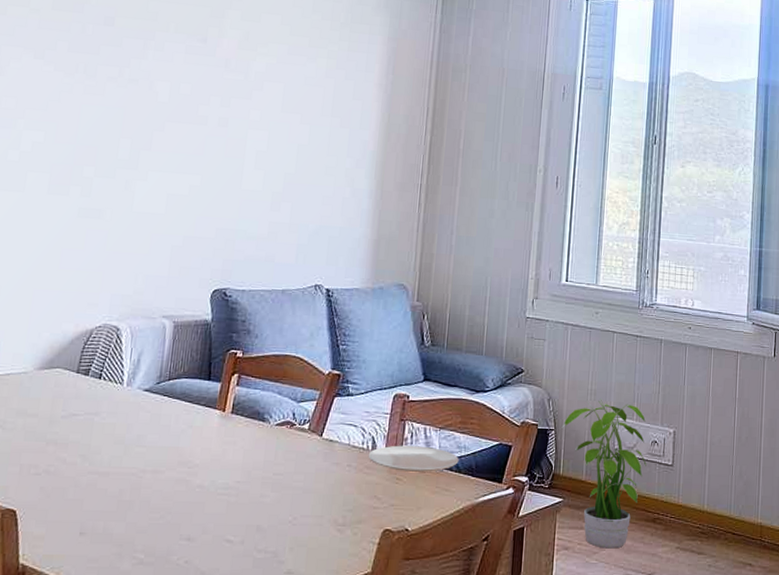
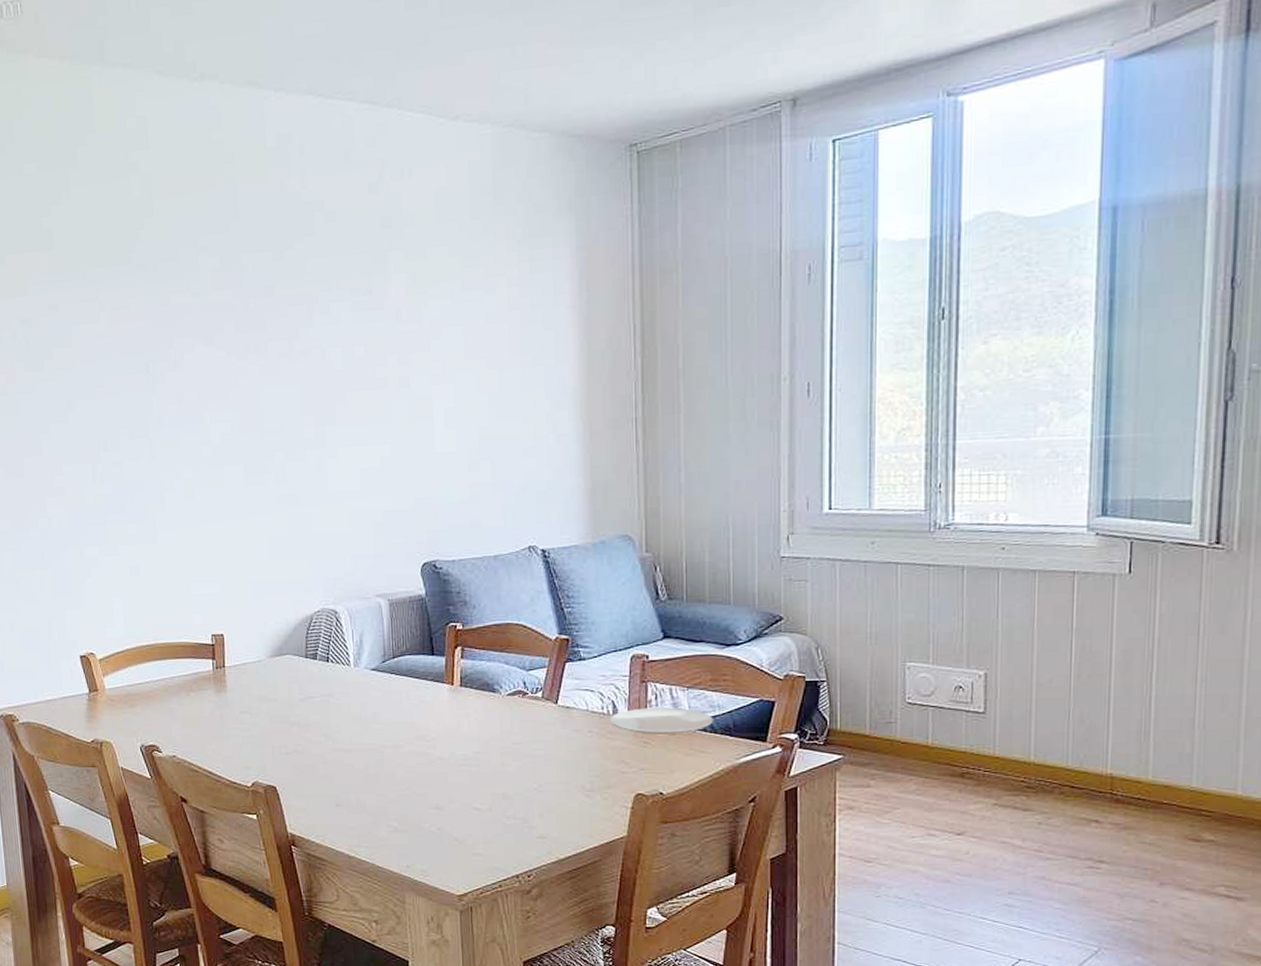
potted plant: present [561,399,647,549] -> none [835,642,949,807]

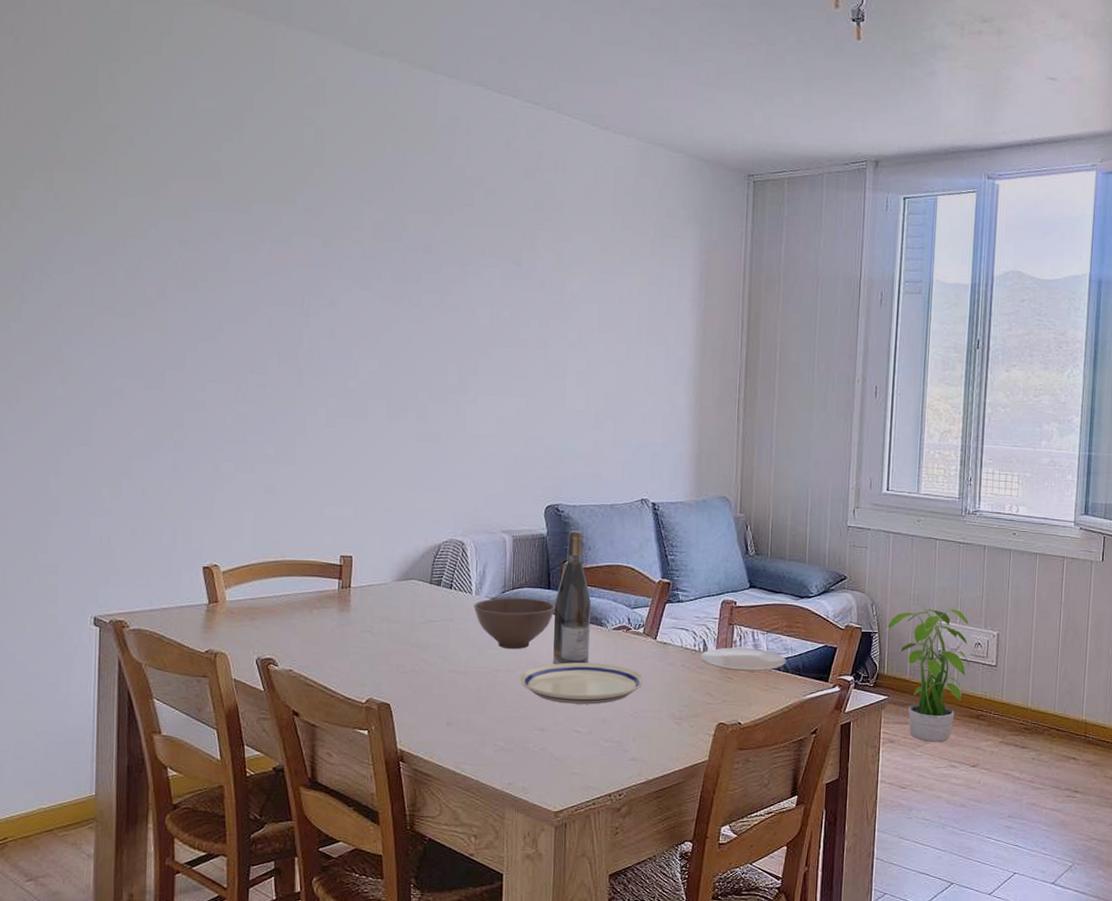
bowl: none [353,667,441,723] -> present [473,598,555,650]
plate: none [409,733,548,779] -> present [520,662,645,705]
wine bottle: none [440,588,484,737] -> present [553,530,591,664]
potted plant: none [835,642,949,807] -> present [885,603,970,742]

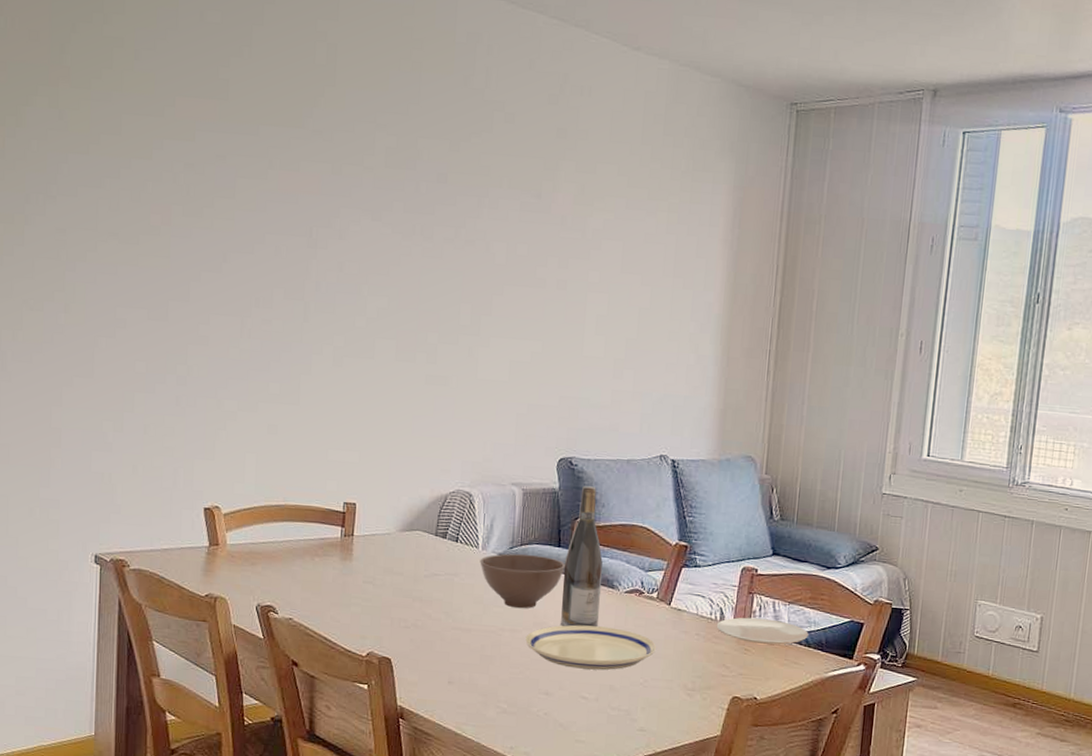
potted plant: present [885,603,970,742] -> none [917,580,1010,730]

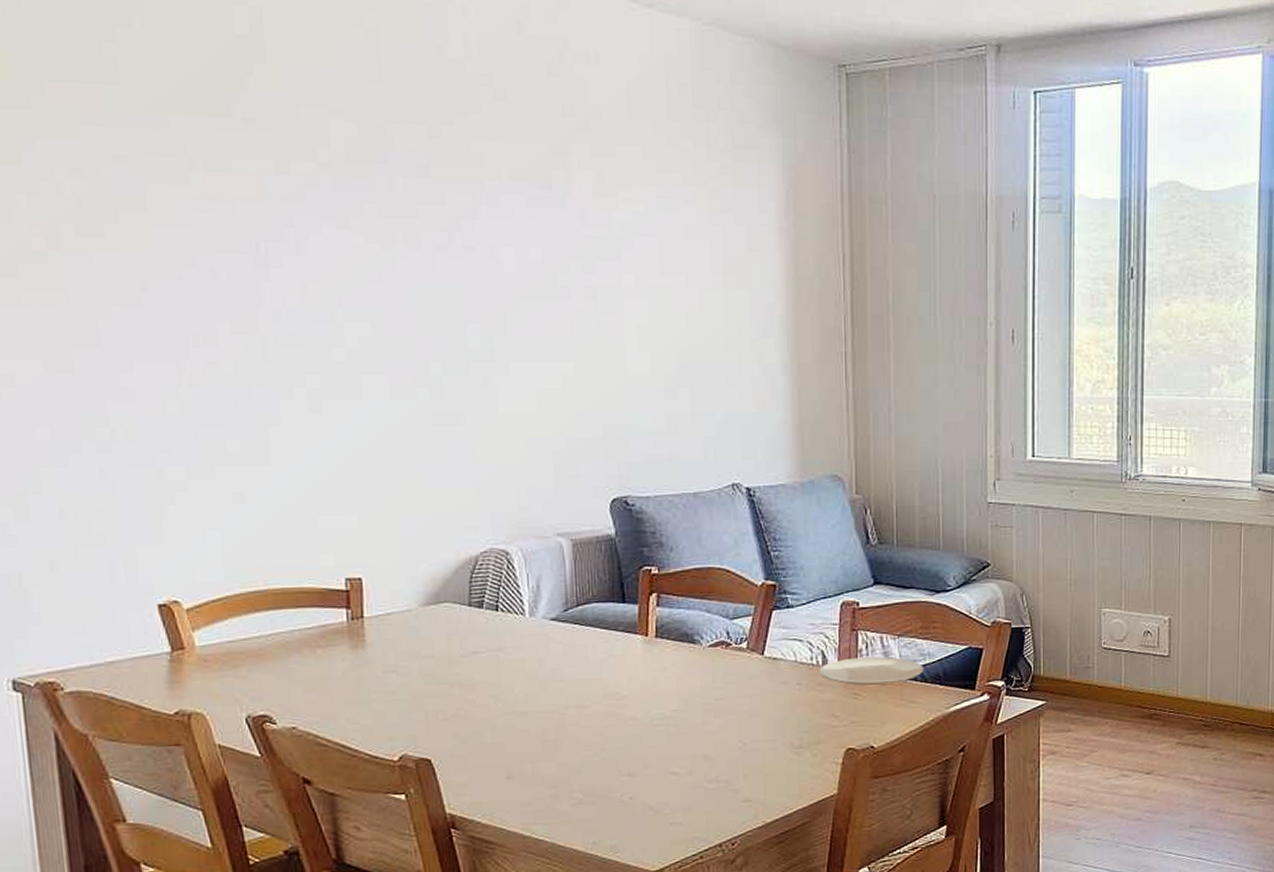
bowl: present [480,553,565,609] -> none [528,616,634,681]
plate: present [525,624,657,671] -> none [596,688,754,741]
wine bottle: present [561,486,603,628] -> none [632,528,682,694]

